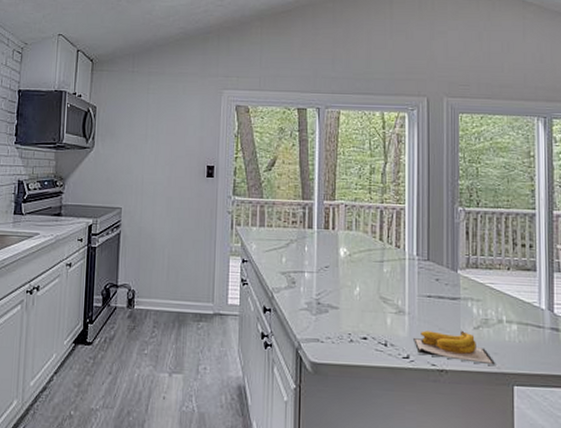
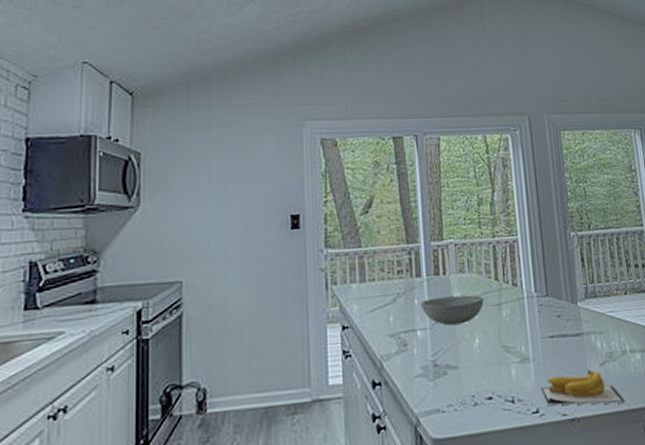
bowl: none [310,248,367,273] -> present [420,295,484,326]

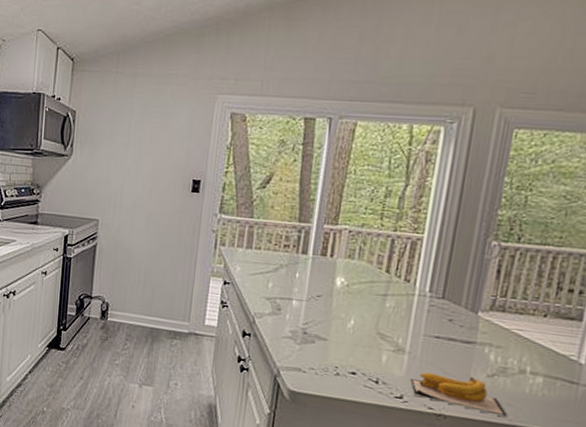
bowl: present [420,295,484,326] -> none [301,275,369,305]

